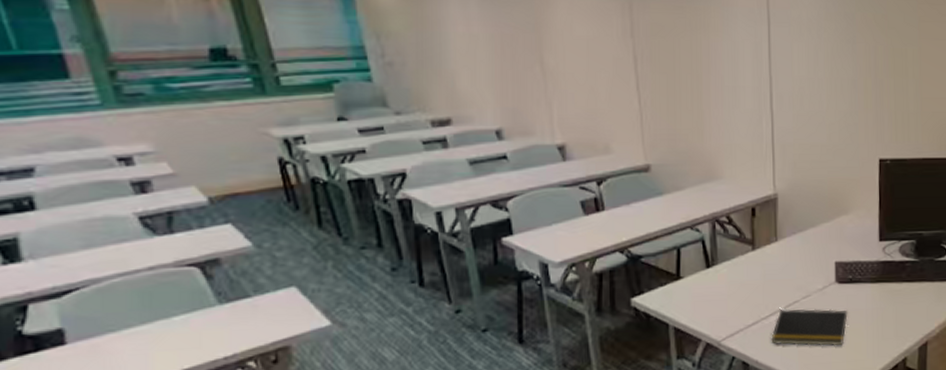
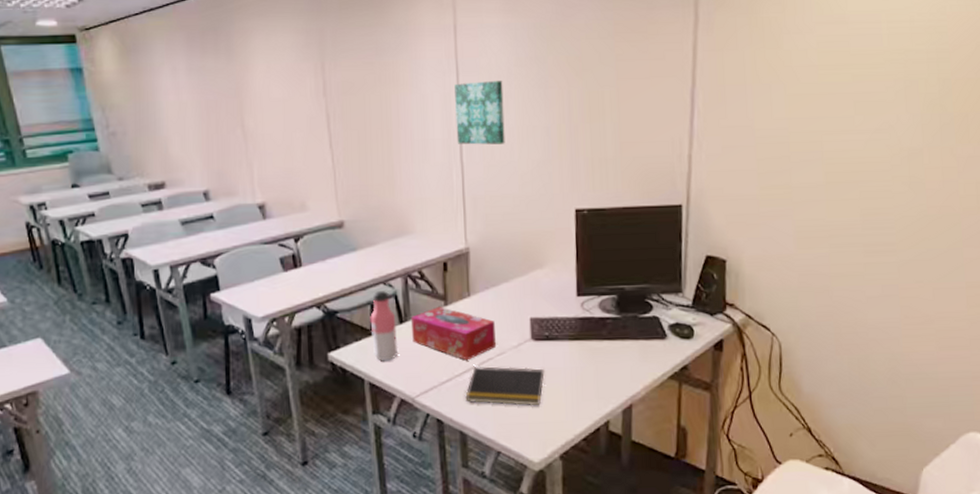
water bottle: none [676,235,705,306] -> present [370,291,399,362]
tissue box: none [717,250,802,304] -> present [410,306,496,361]
wall art: none [766,32,814,94] -> present [455,81,505,145]

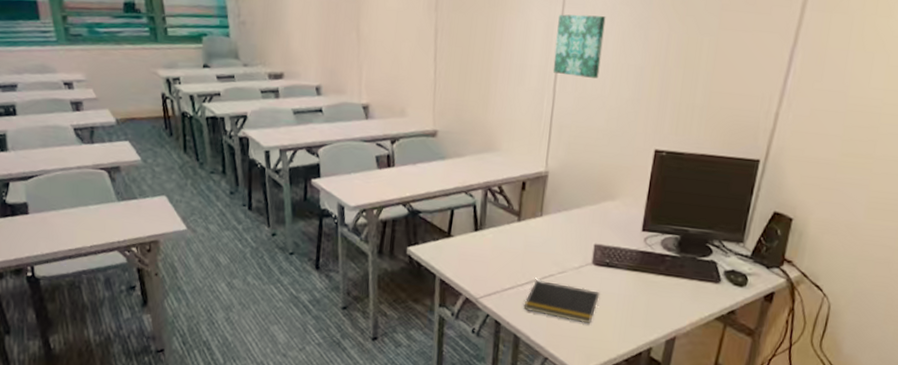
water bottle: present [370,291,399,362] -> none [447,199,472,263]
tissue box: present [410,306,496,361] -> none [484,220,561,274]

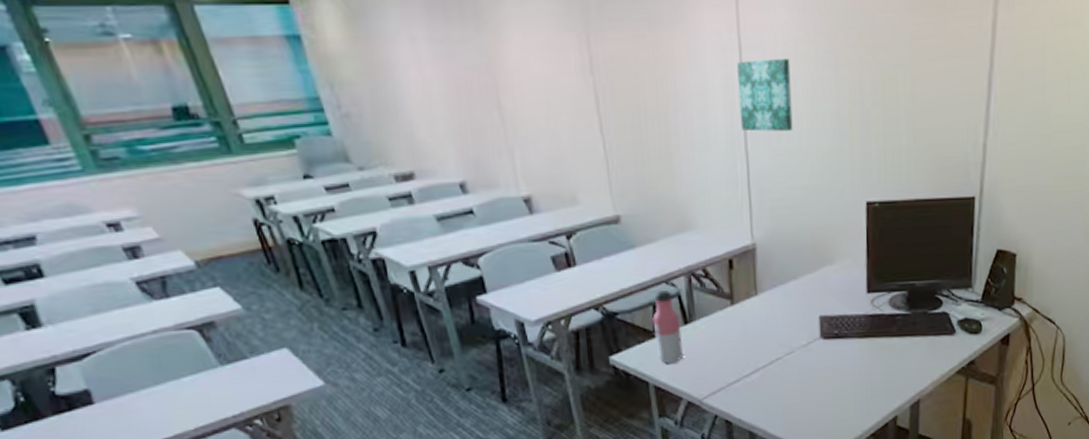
water bottle: none [447,199,472,263] -> present [652,290,684,364]
notepad: present [523,279,600,324] -> none [754,365,834,405]

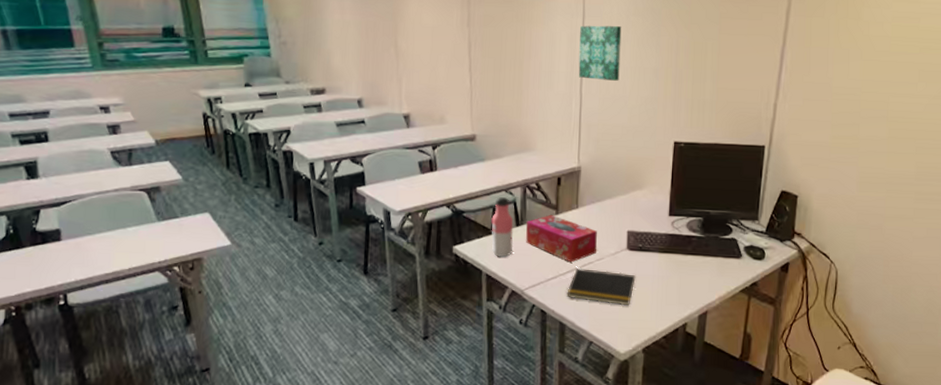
tissue box: none [695,305,784,361] -> present [525,214,597,263]
notepad: none [754,365,834,405] -> present [567,267,636,306]

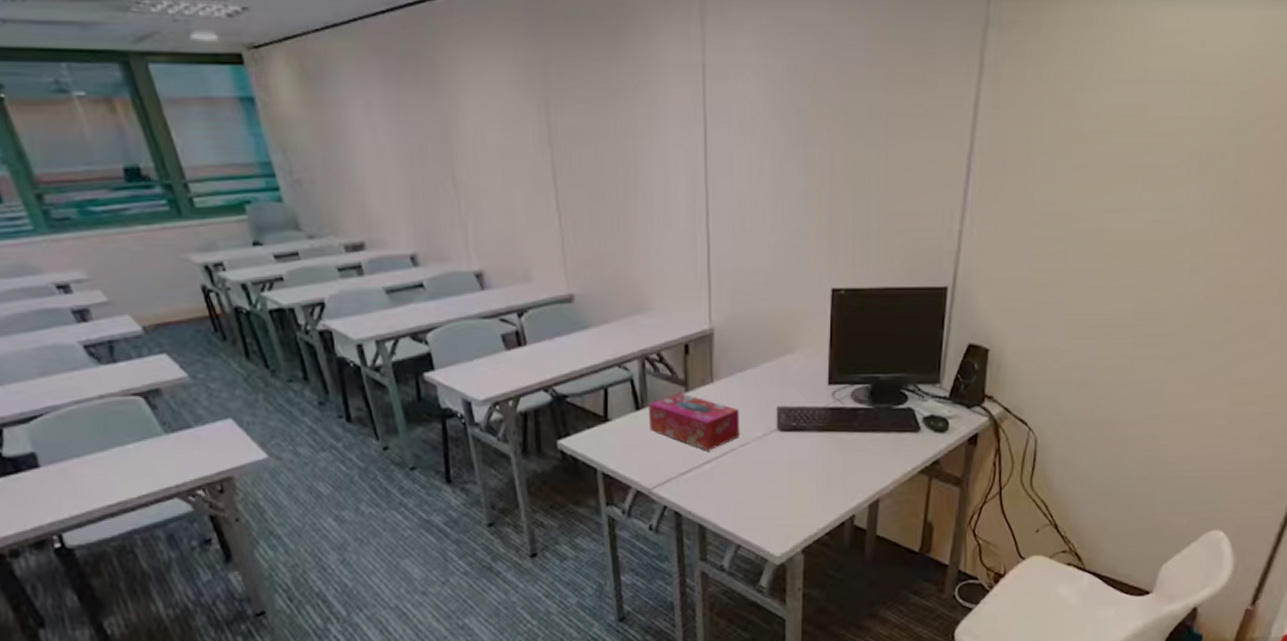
water bottle: present [491,197,514,258] -> none [603,374,634,451]
notepad: present [567,267,636,306] -> none [705,456,790,500]
wall art: present [578,25,622,81] -> none [702,135,757,211]

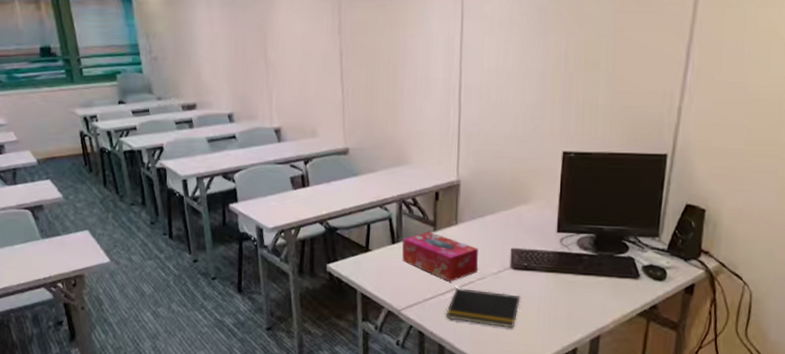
notepad: none [705,456,790,500] -> present [446,287,520,329]

